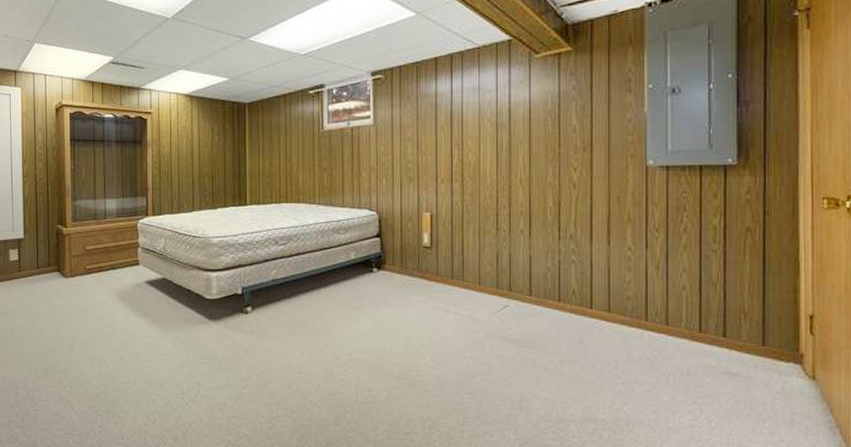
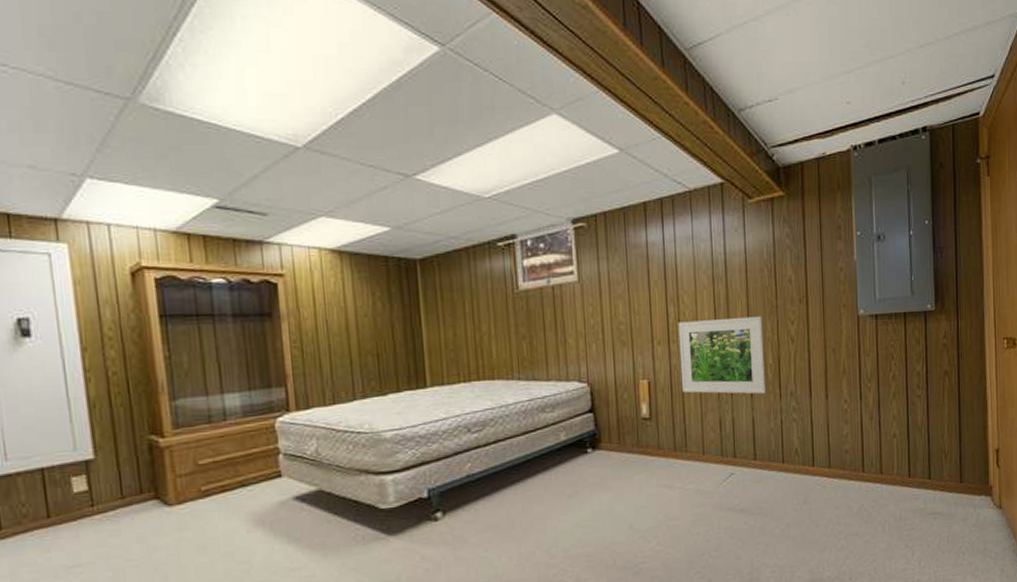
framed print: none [461,162,544,234] -> present [678,316,766,394]

